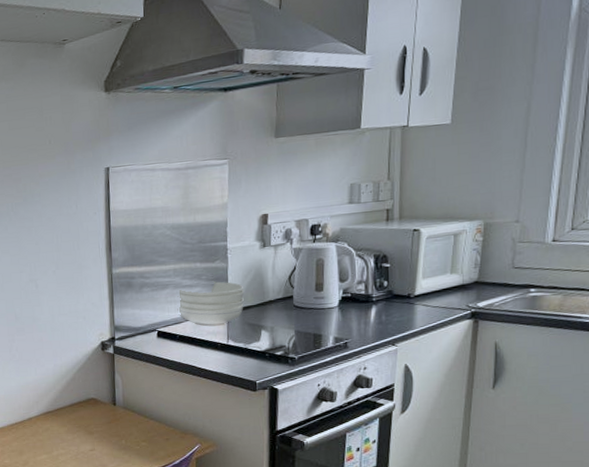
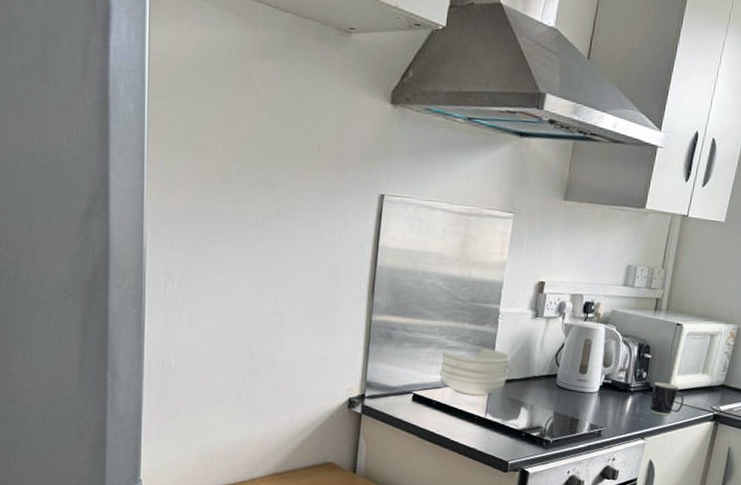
mug: none [396,287,435,321] -> present [649,381,685,417]

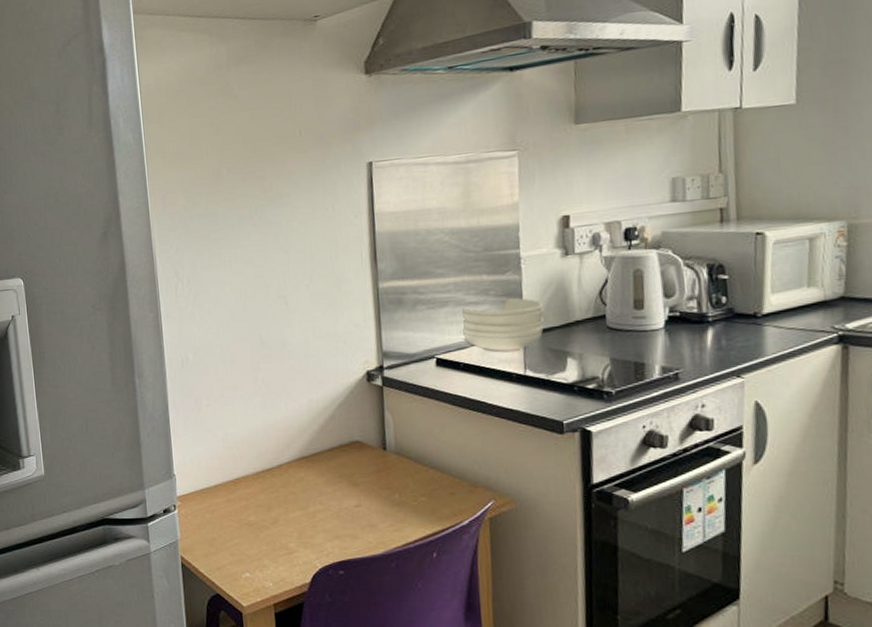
mug: present [649,381,685,417] -> none [738,304,790,347]

